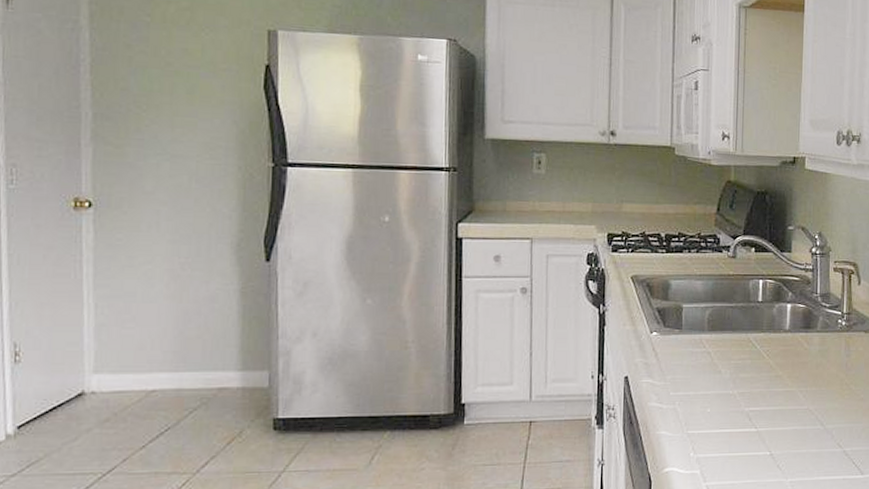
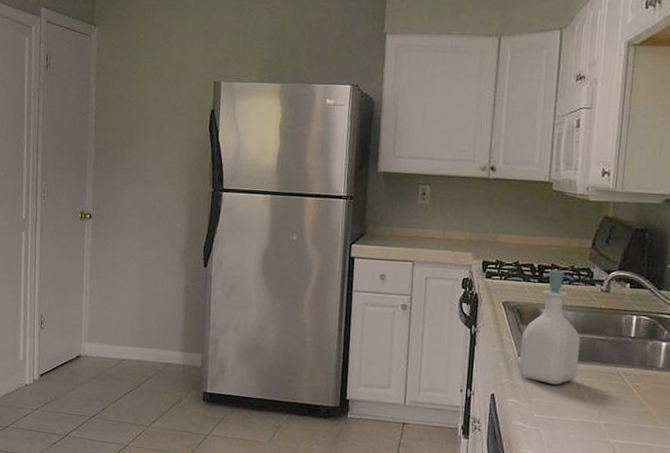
soap bottle: none [651,238,712,359] -> present [518,269,581,385]

